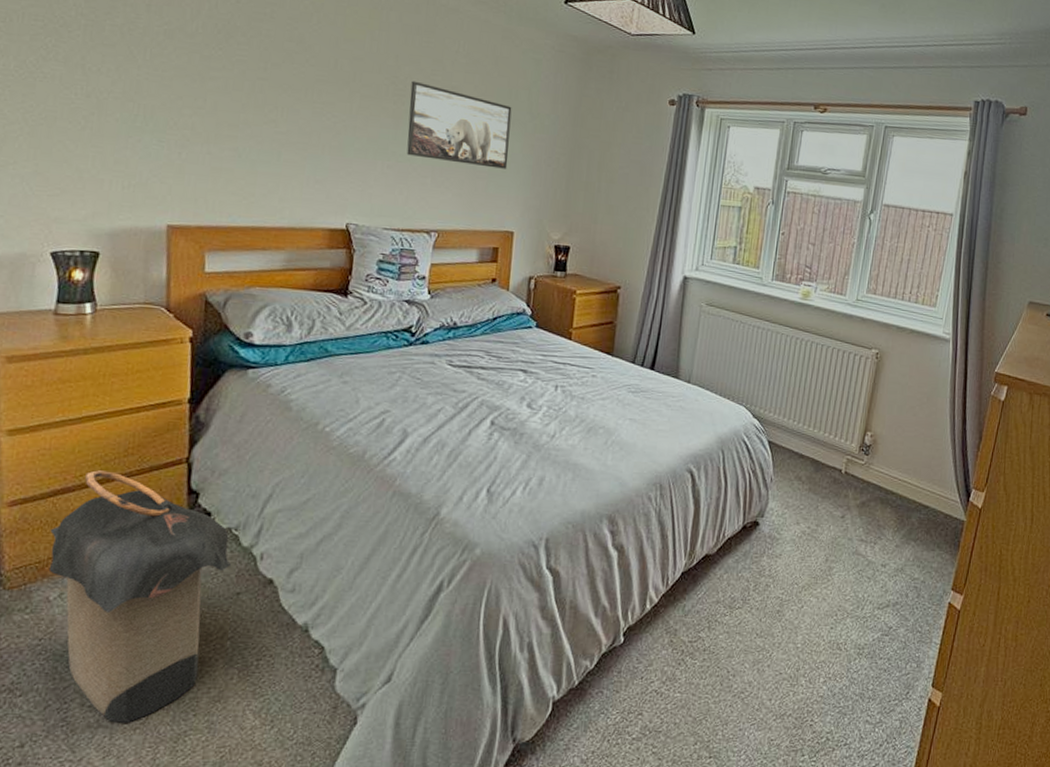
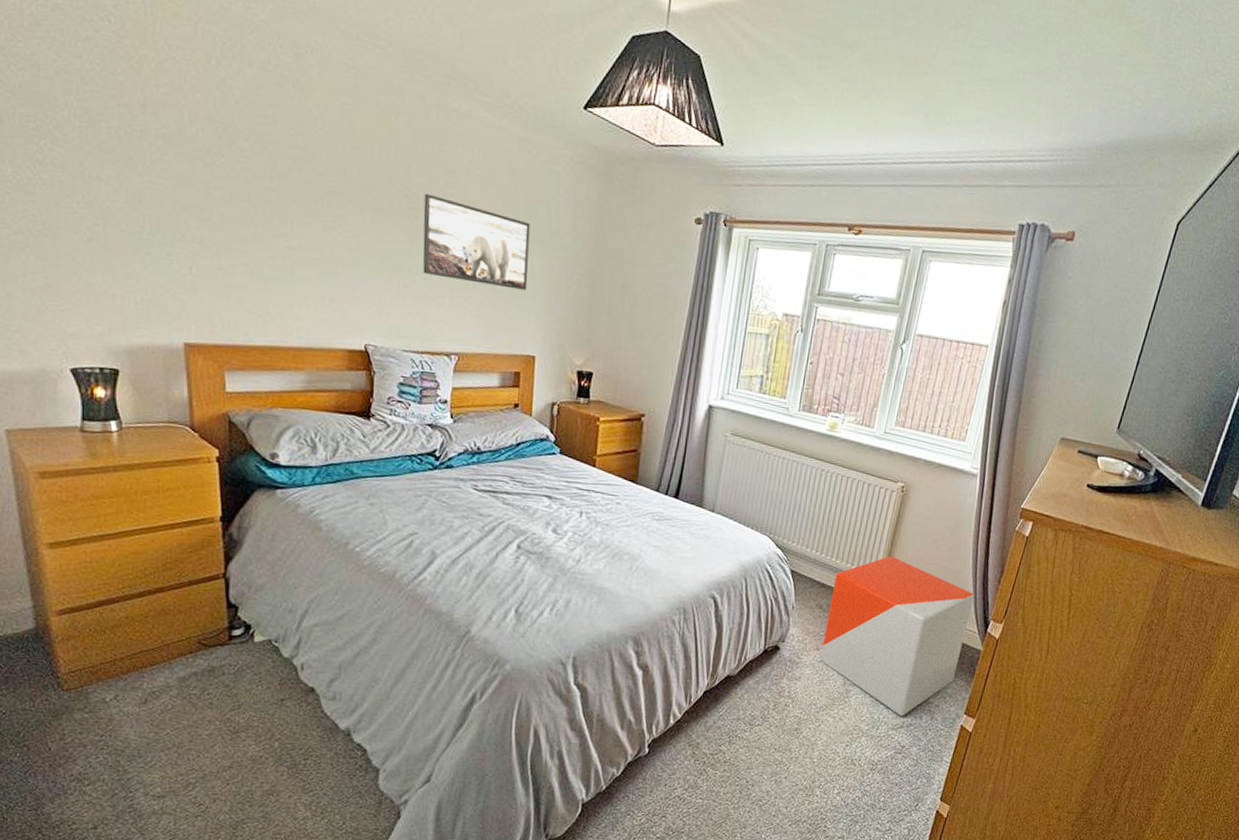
laundry hamper: present [48,470,232,723] -> none [100,583,275,811]
stool: none [801,423,954,595] -> present [820,555,974,717]

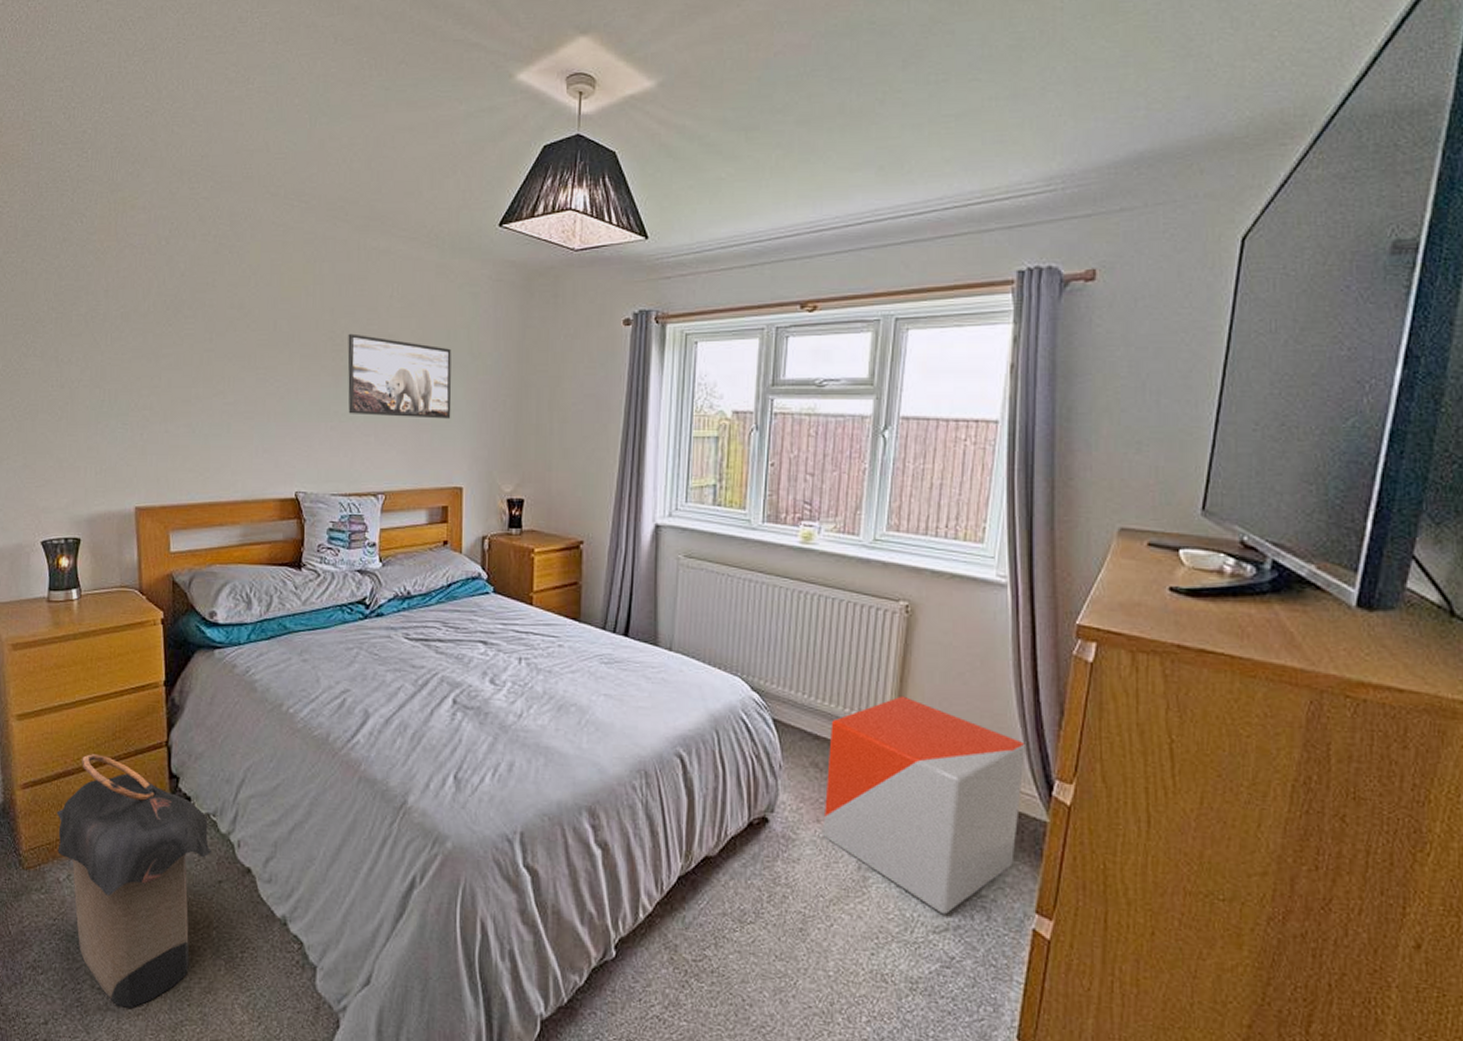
laundry hamper: none [100,583,275,811] -> present [56,754,213,1008]

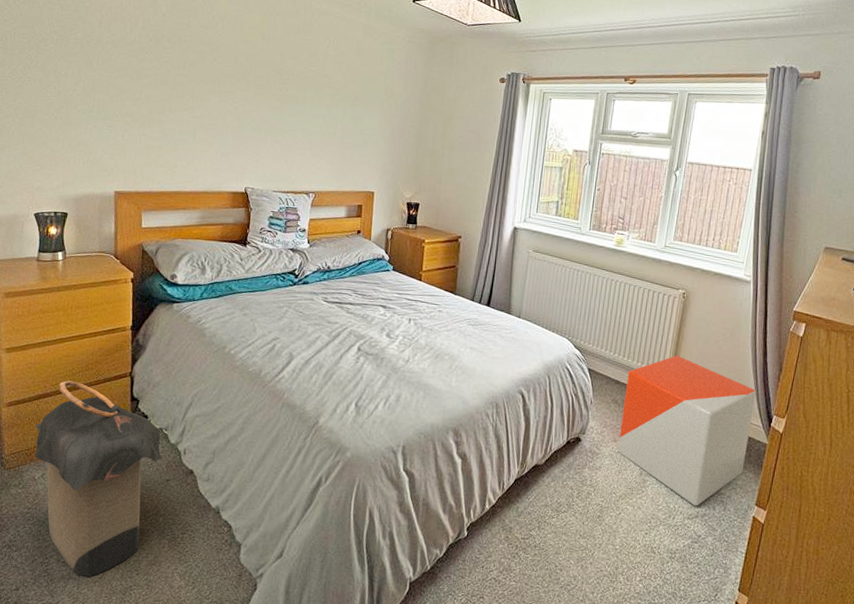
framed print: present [347,333,452,419] -> none [290,71,372,141]

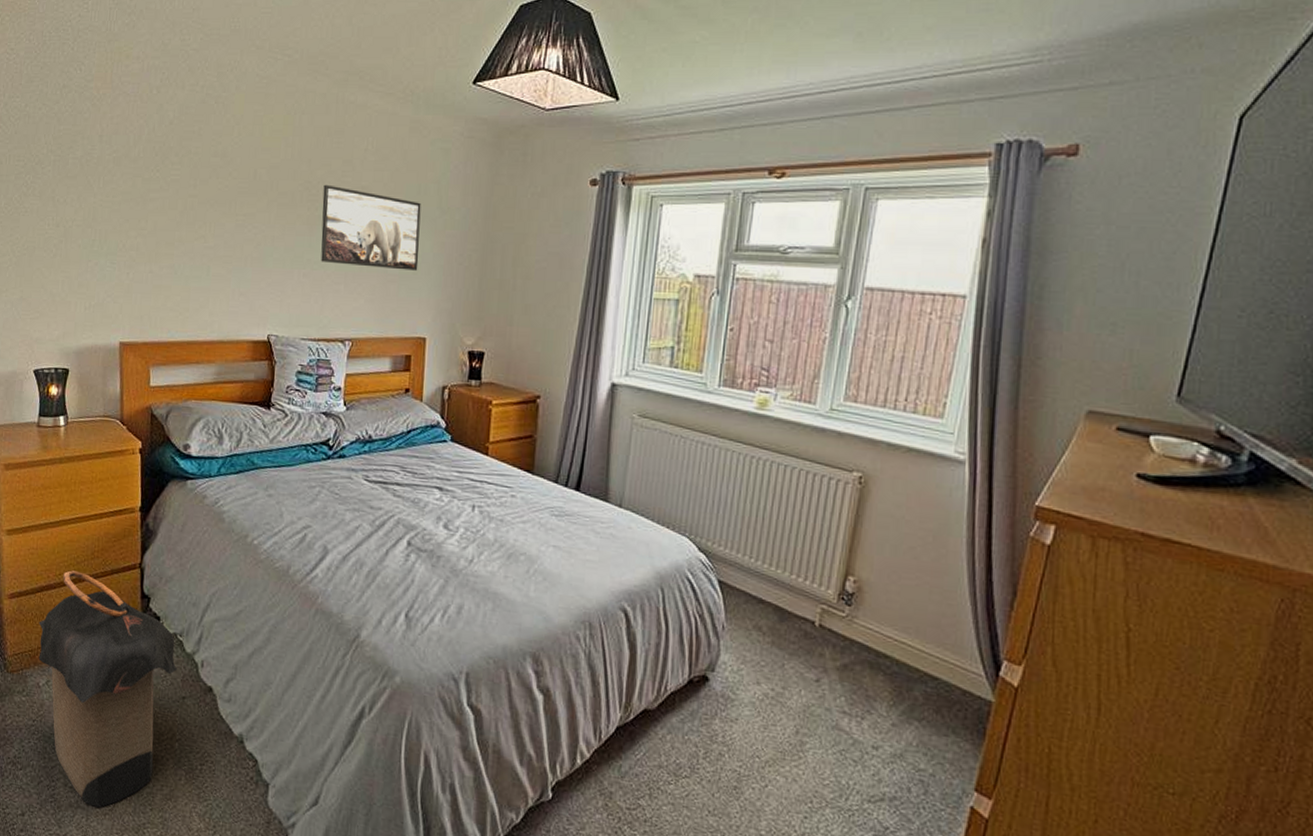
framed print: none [290,71,372,141] -> present [321,184,421,271]
stool: present [618,355,756,507] -> none [762,565,974,785]

